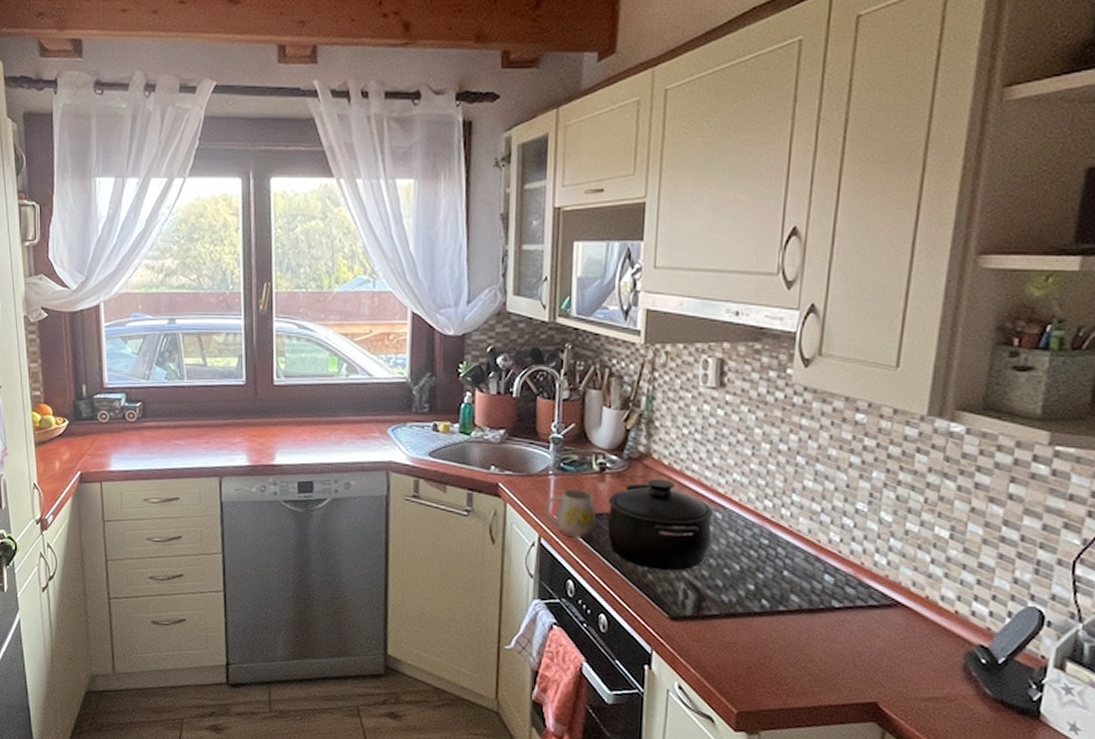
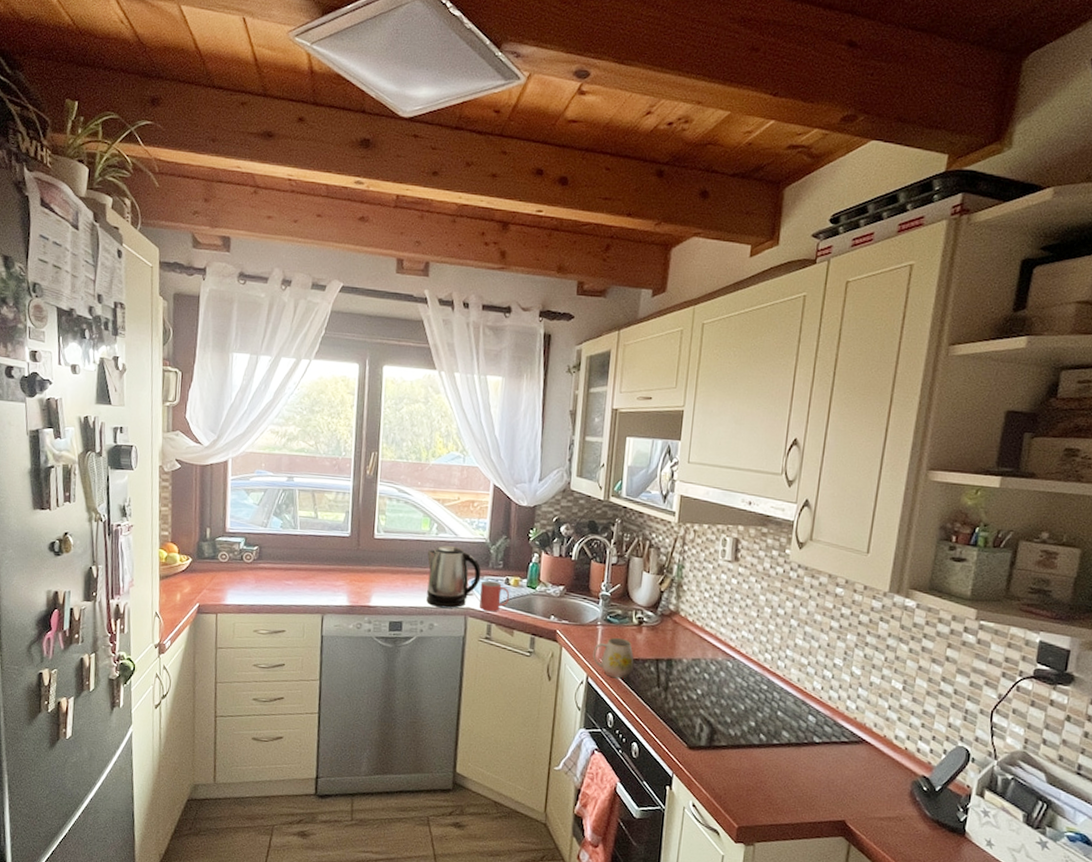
kettle: none [337,388,403,463] -> present [426,545,481,608]
mug: none [402,428,440,465] -> present [479,580,510,612]
saucepan: present [608,478,714,571] -> none [642,632,726,709]

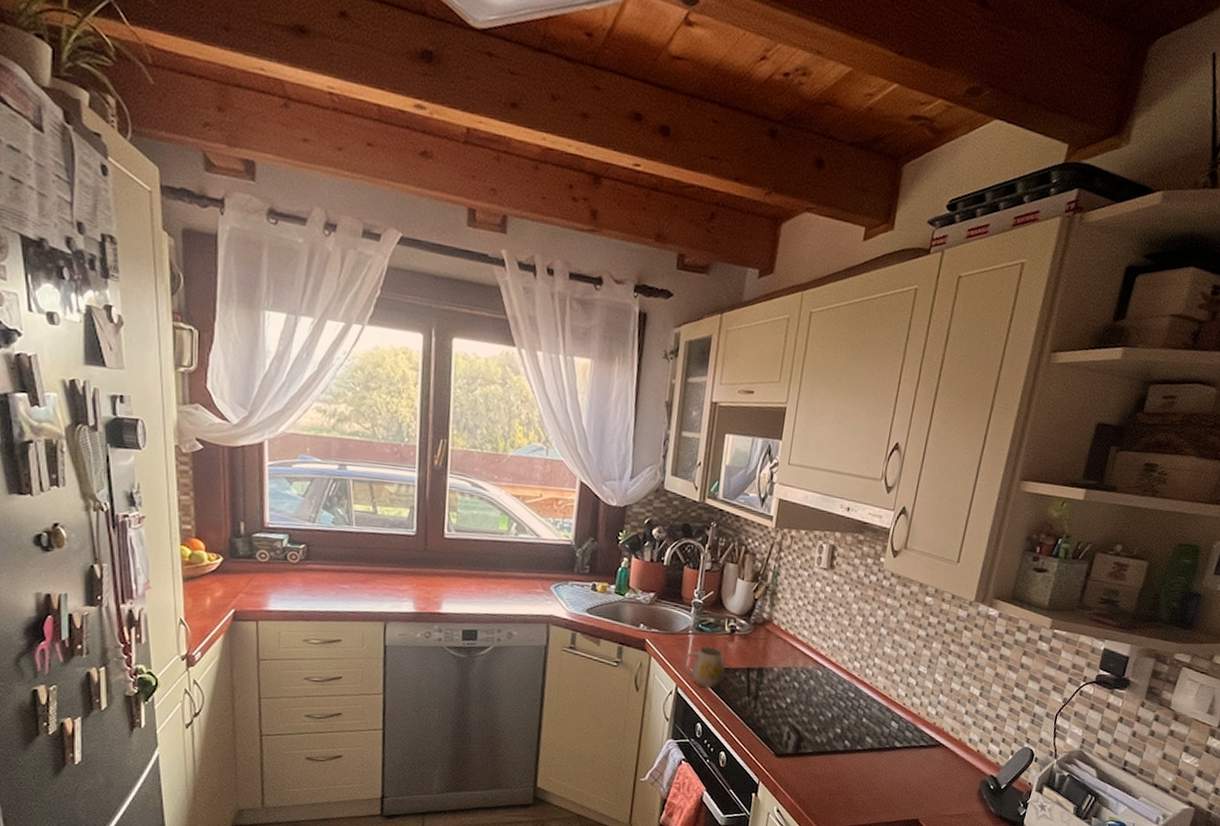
kettle: present [426,545,481,608] -> none [504,547,566,616]
mug: present [479,580,510,612] -> none [563,586,597,620]

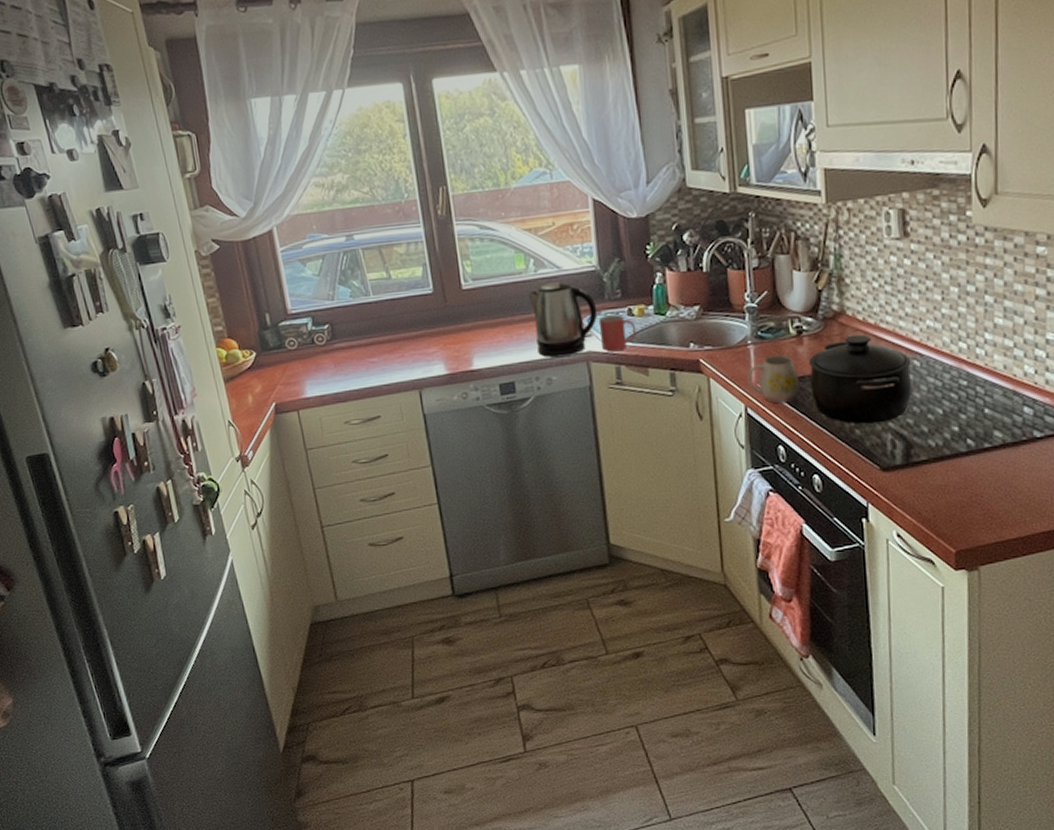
kettle: none [504,547,566,616] -> present [527,281,598,357]
mug: none [563,586,597,620] -> present [598,314,637,352]
saucepan: none [732,641,816,717] -> present [808,334,912,424]

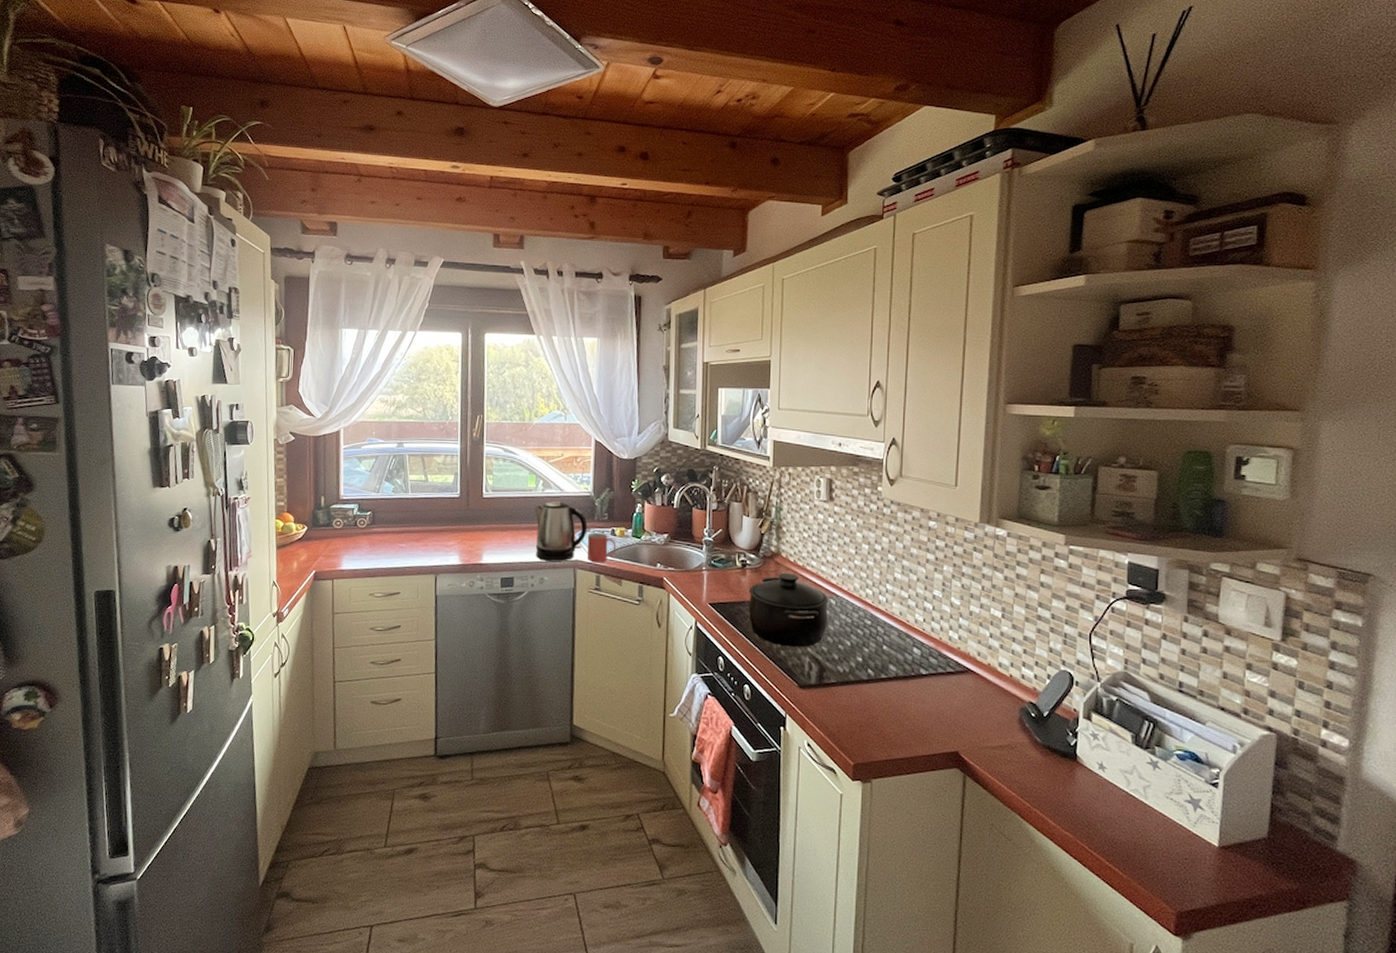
mug: present [748,354,800,404] -> none [700,581,741,622]

